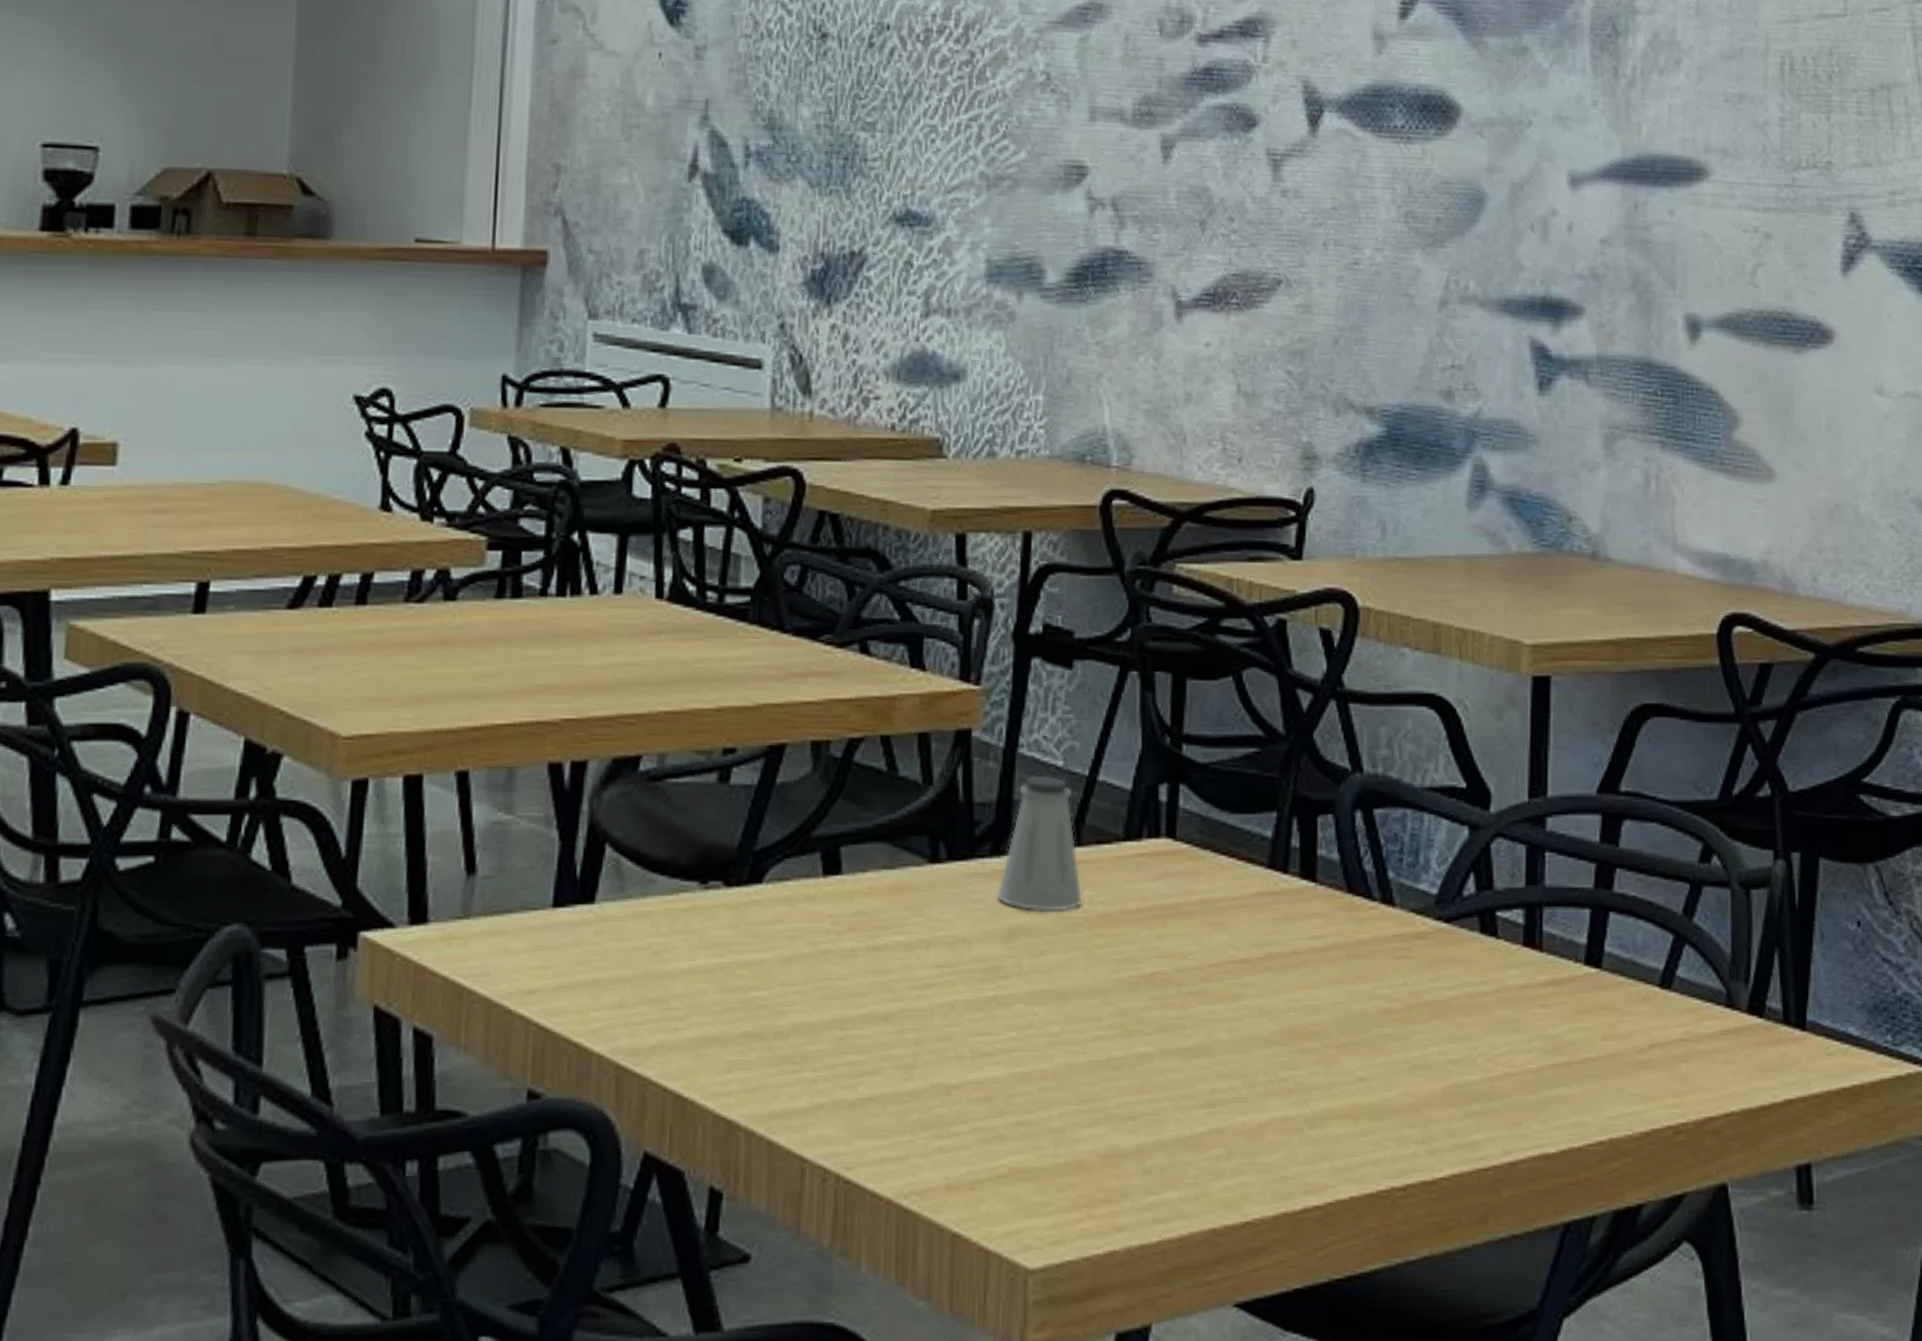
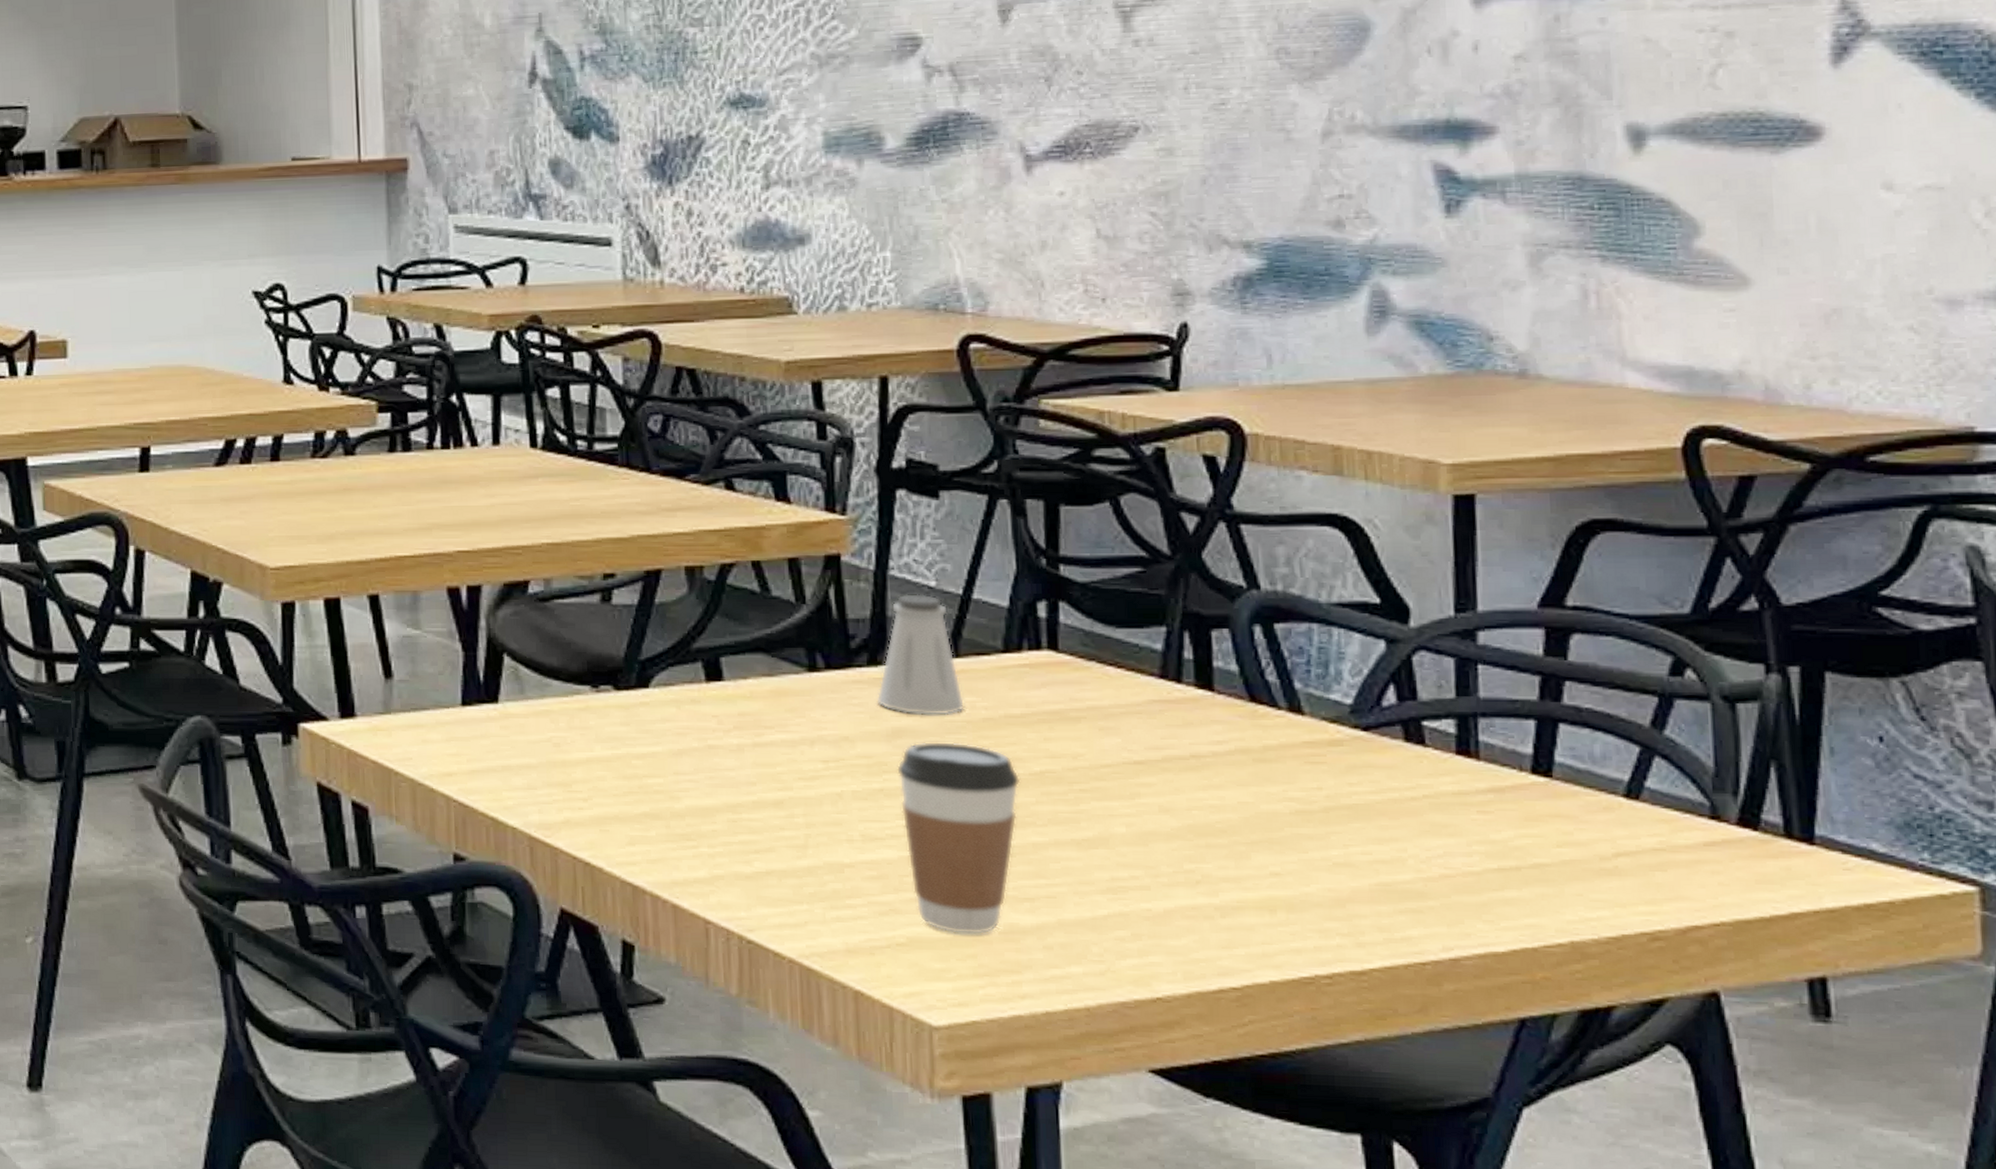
coffee cup: none [1012,941,1132,1162] -> present [897,741,1021,935]

